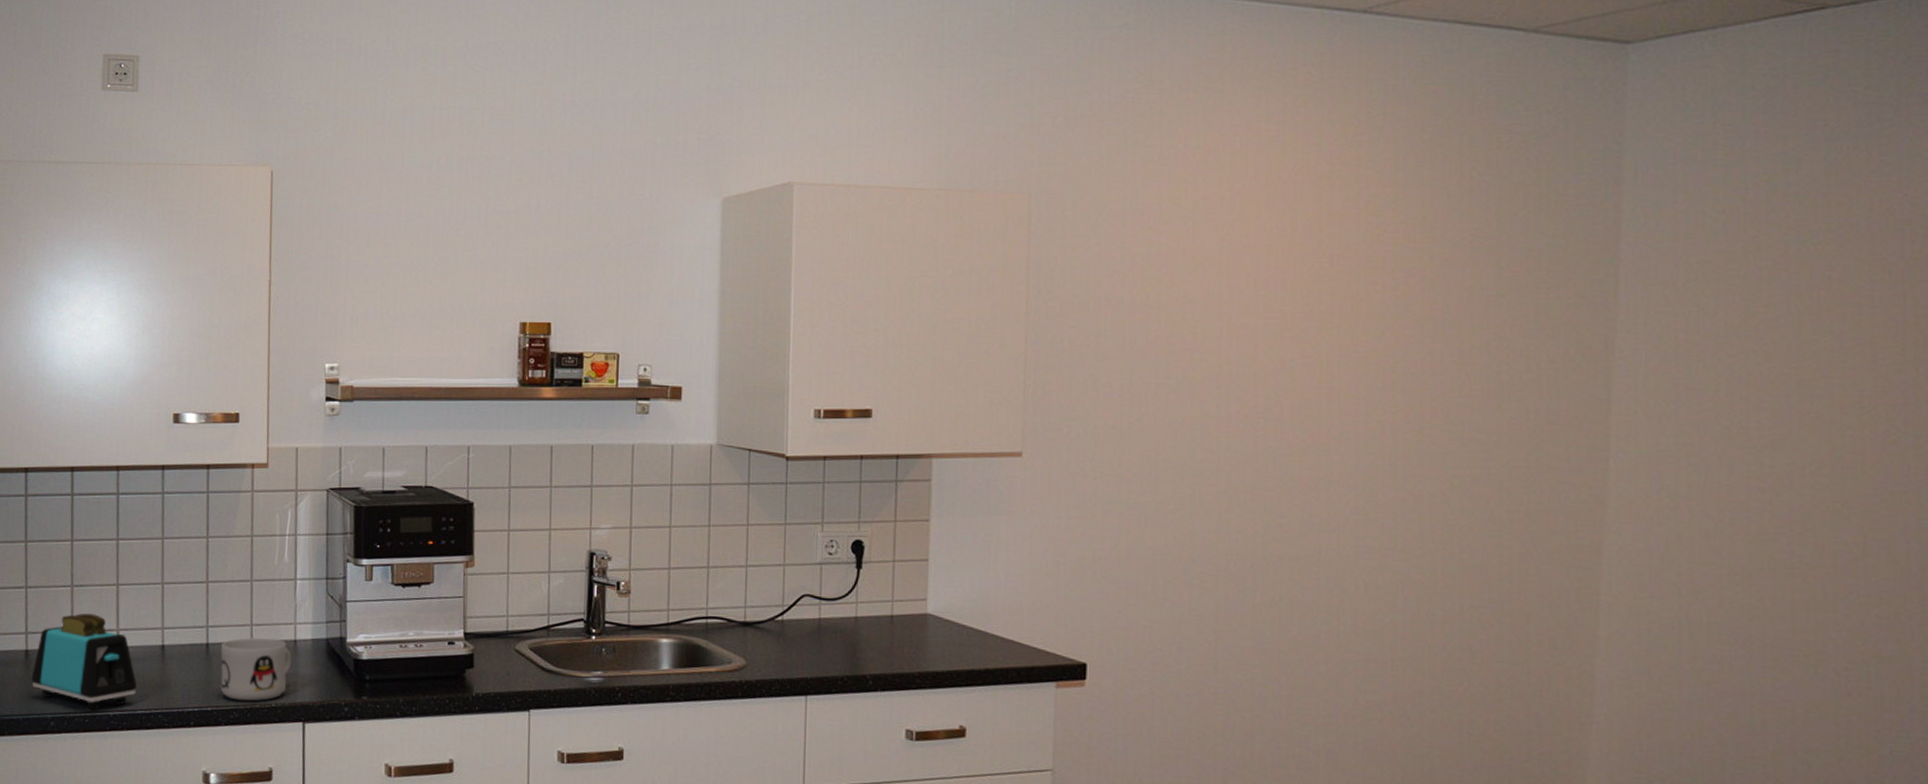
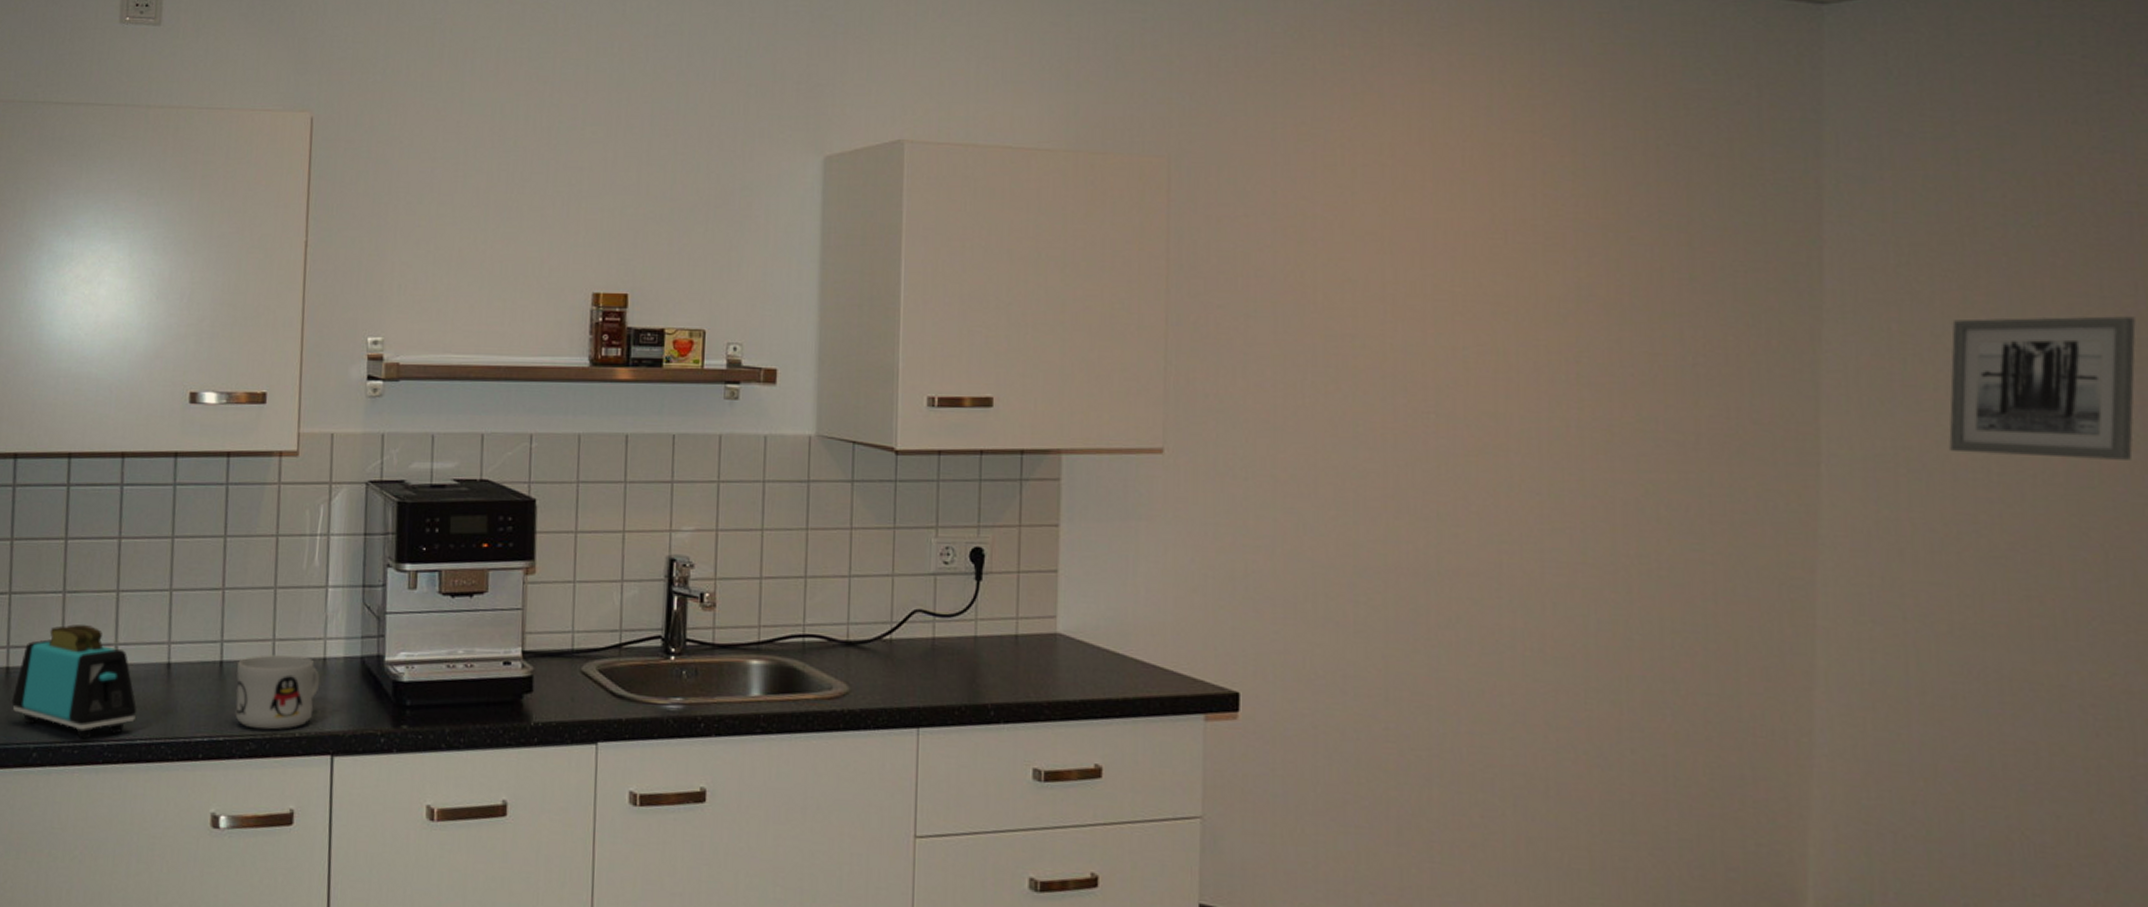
wall art: none [1727,324,1902,453] -> present [1949,316,2136,460]

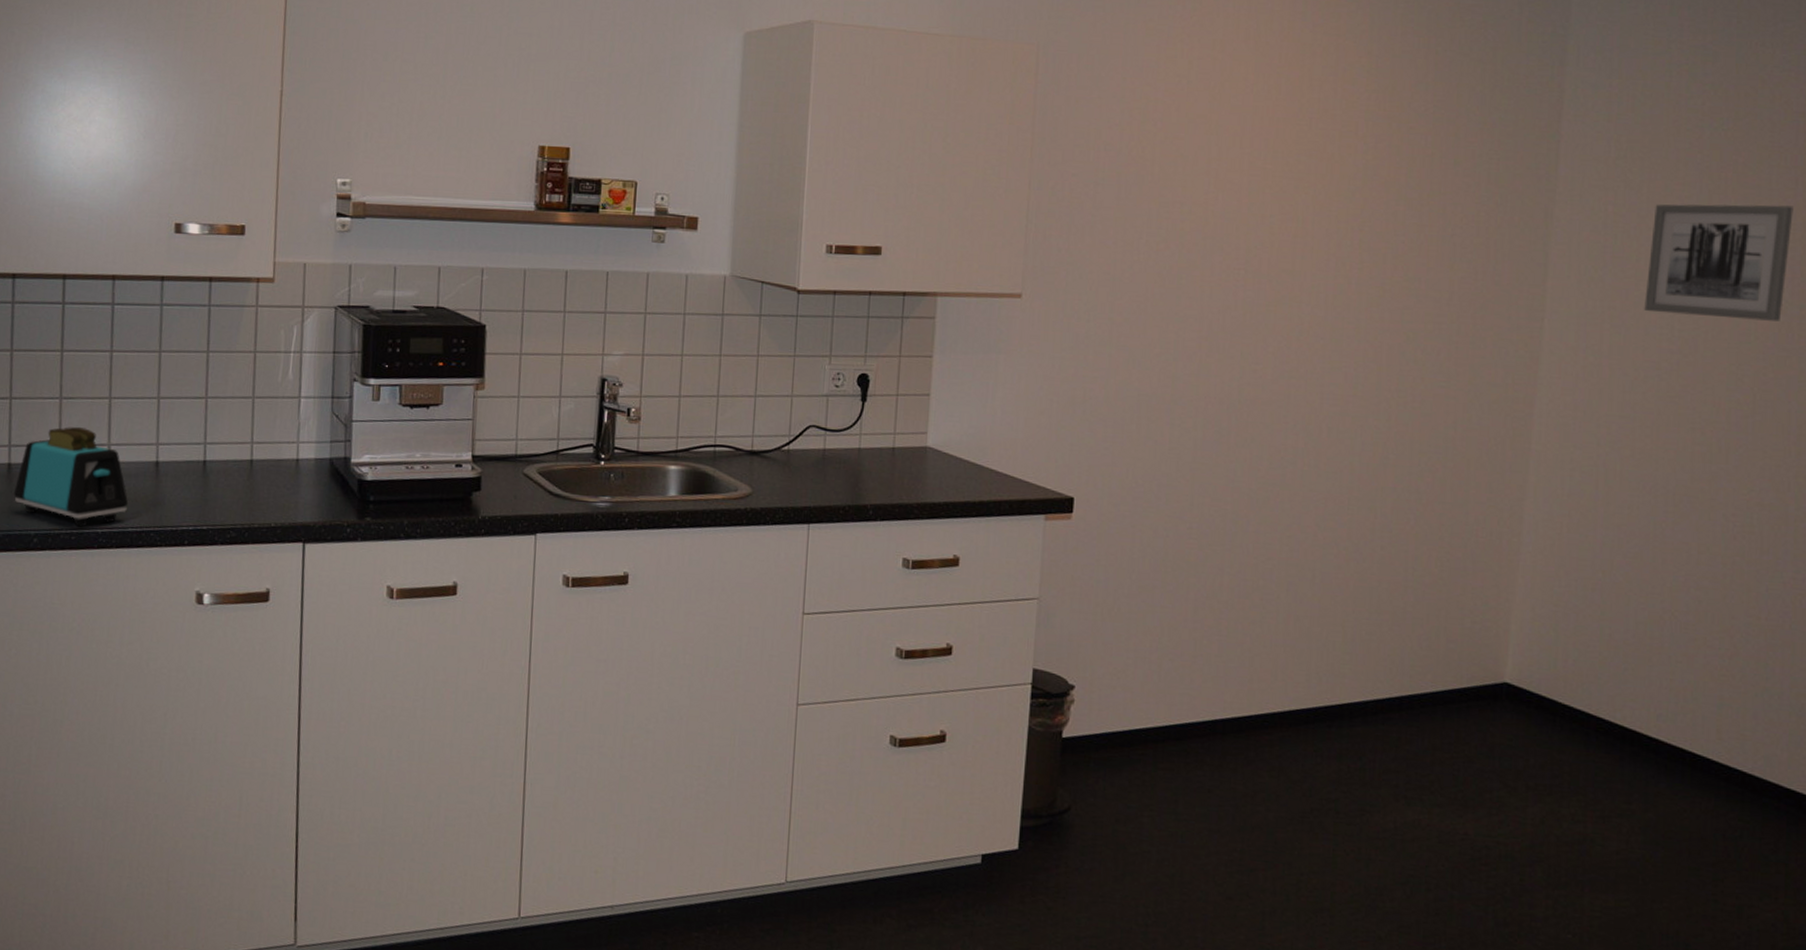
mug: present [235,655,320,730] -> none [217,455,294,520]

